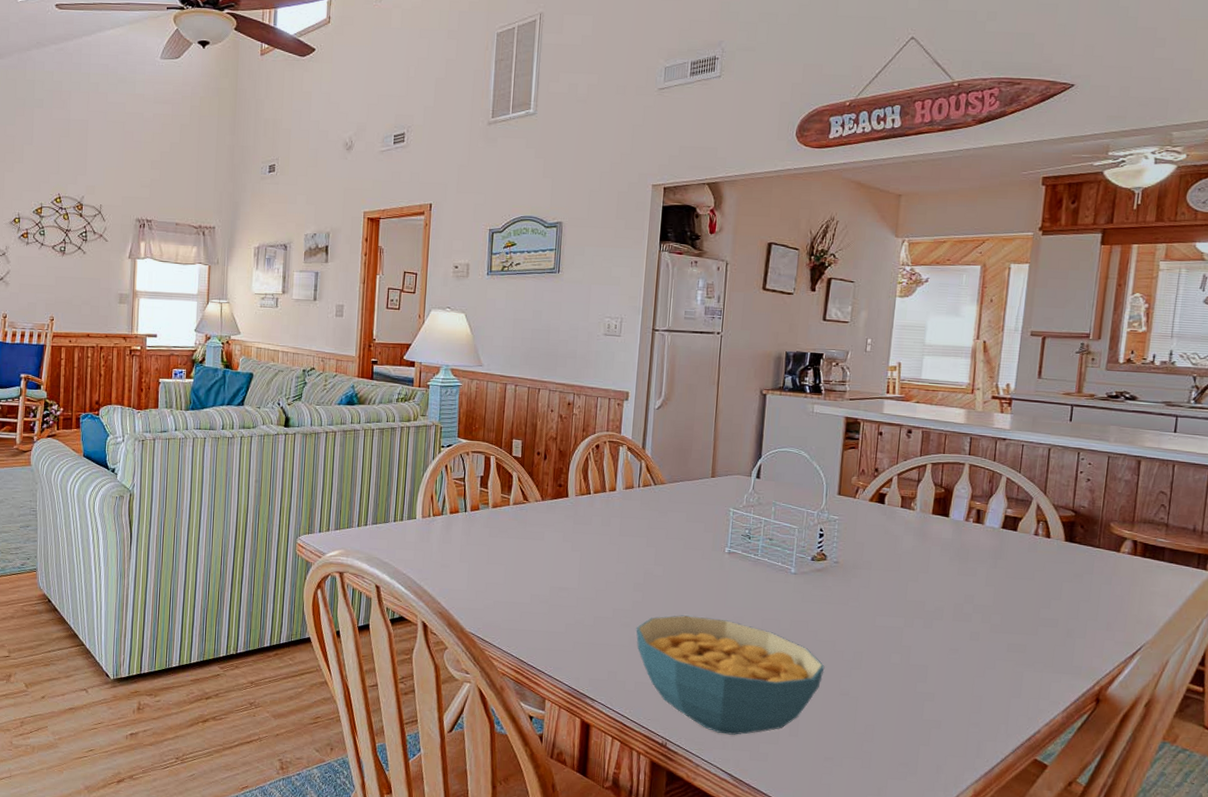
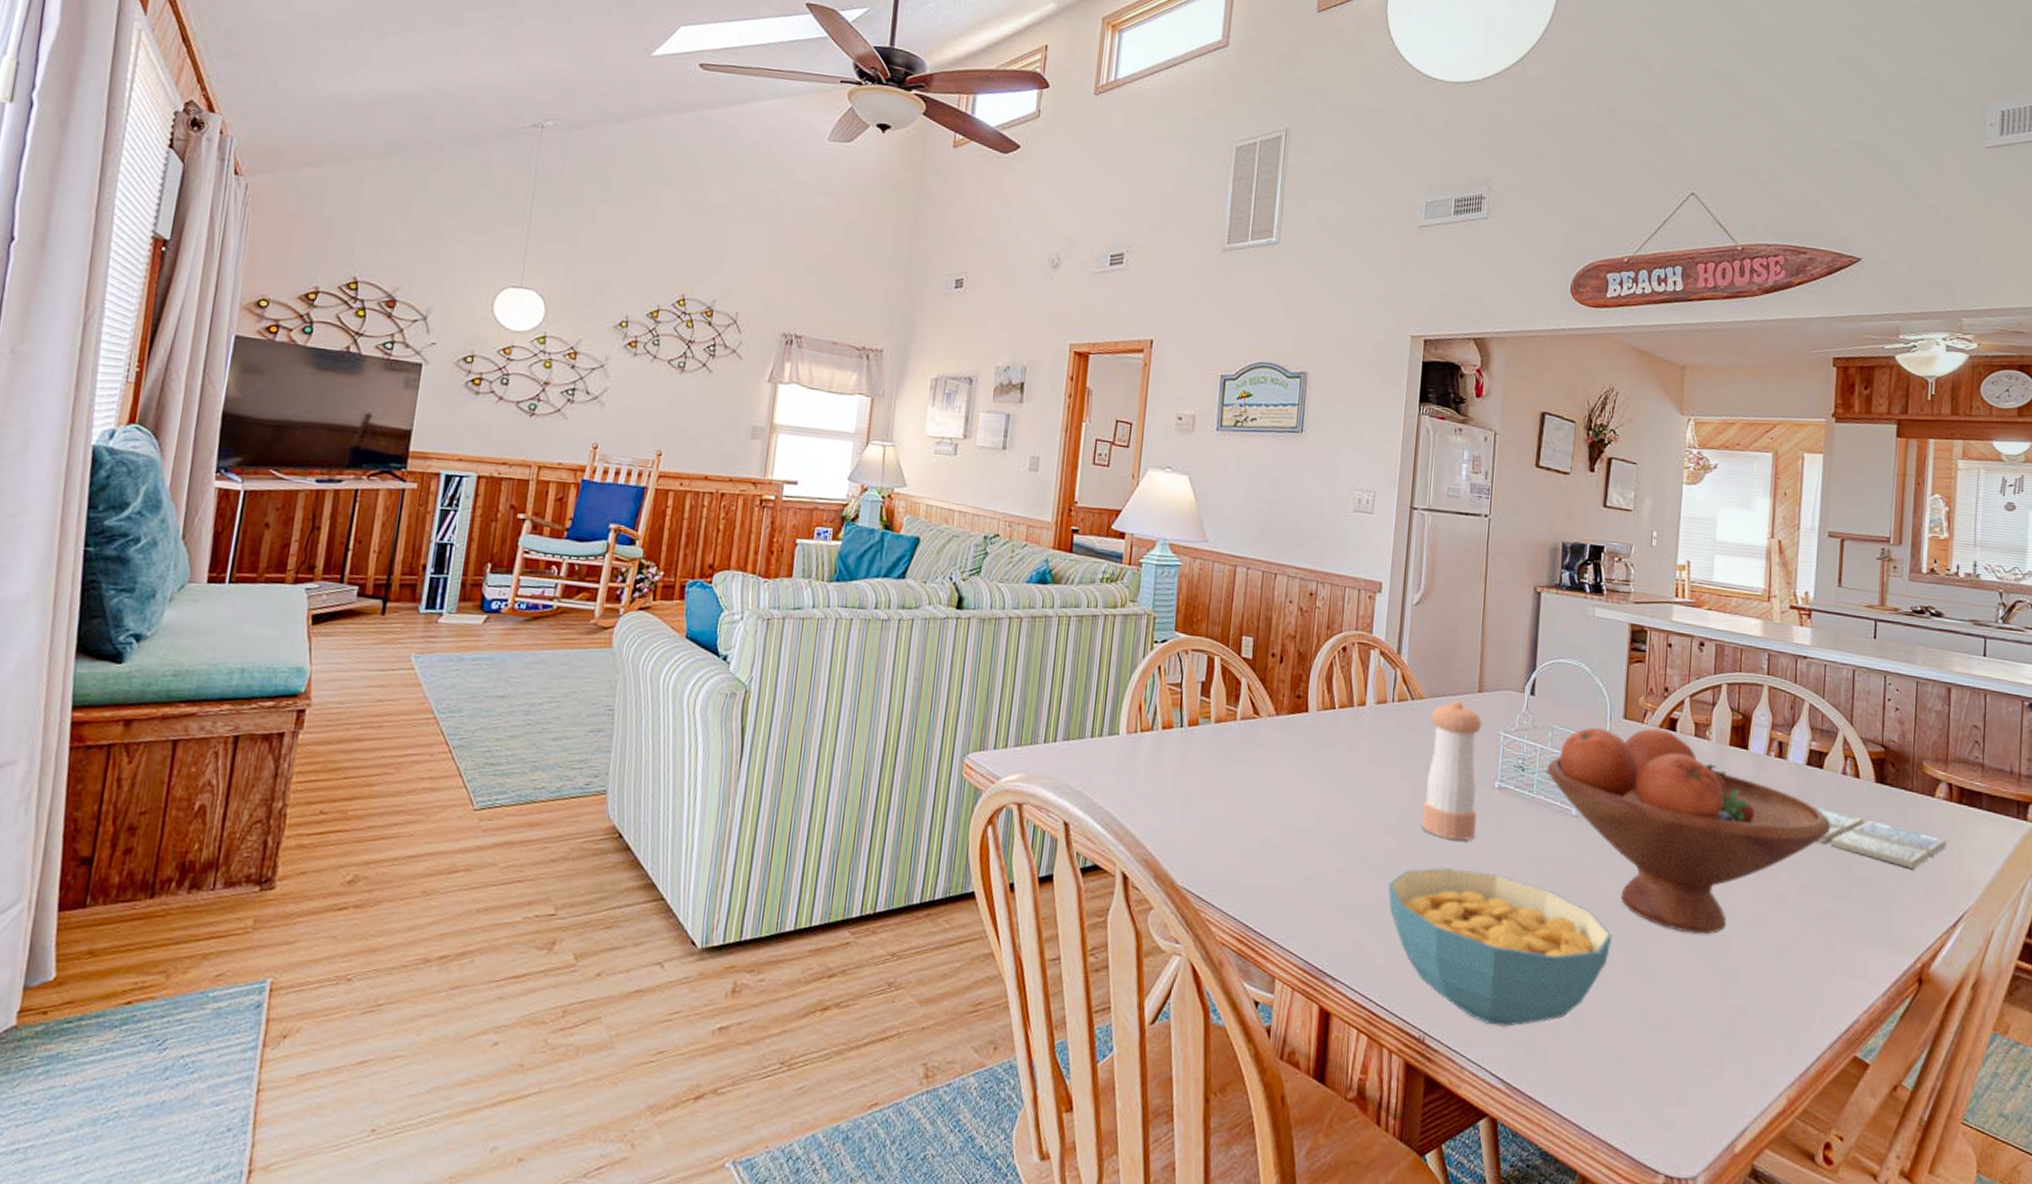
pepper shaker: none [663,485,715,594] -> present [1421,700,1482,840]
fruit bowl: none [770,502,1022,665] -> present [1546,727,1831,935]
drink coaster: none [1004,561,1129,611] -> present [1811,805,1947,869]

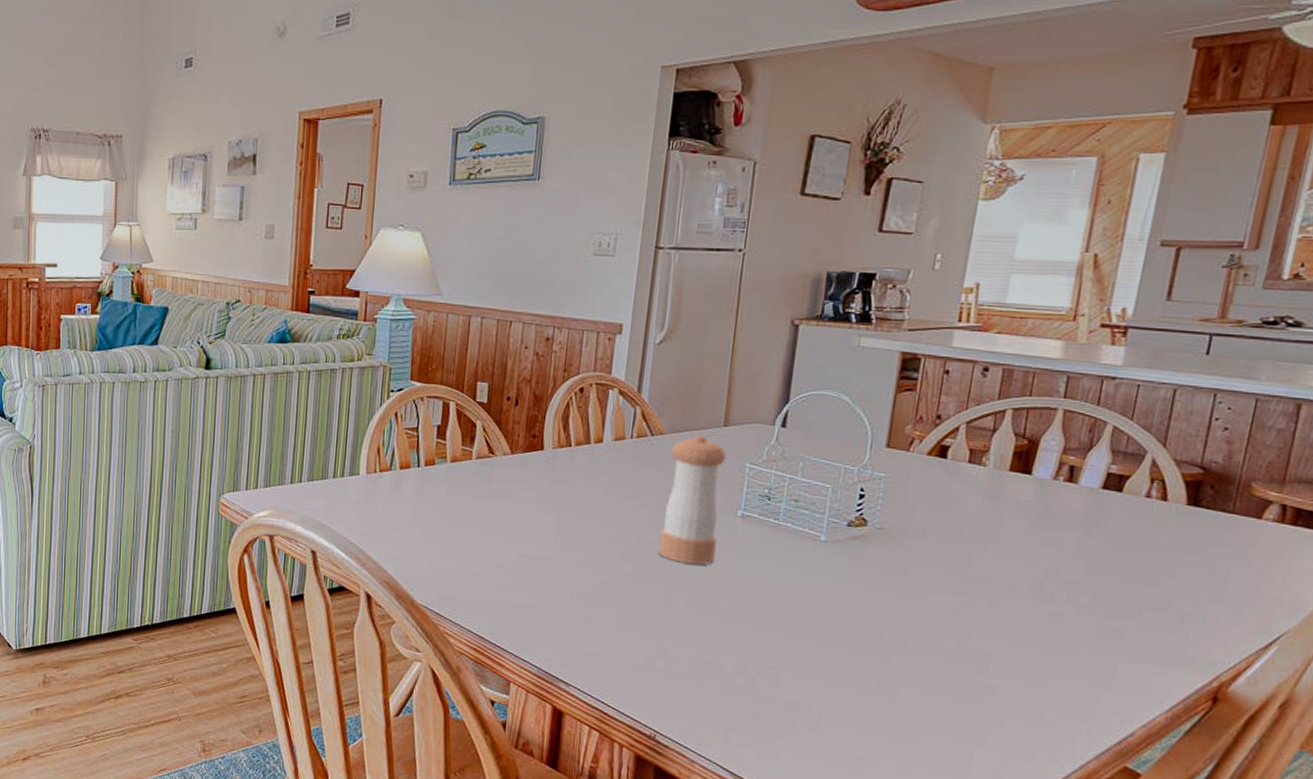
cereal bowl: present [1388,867,1612,1027] -> none [622,589,858,729]
fruit bowl: present [1546,727,1831,935] -> none [795,456,1125,652]
drink coaster: present [1811,805,1947,869] -> none [1102,529,1271,591]

